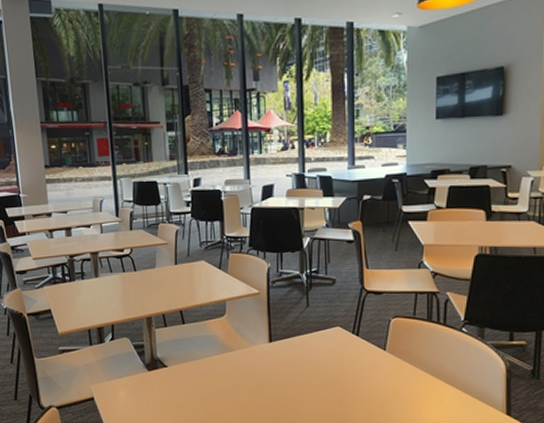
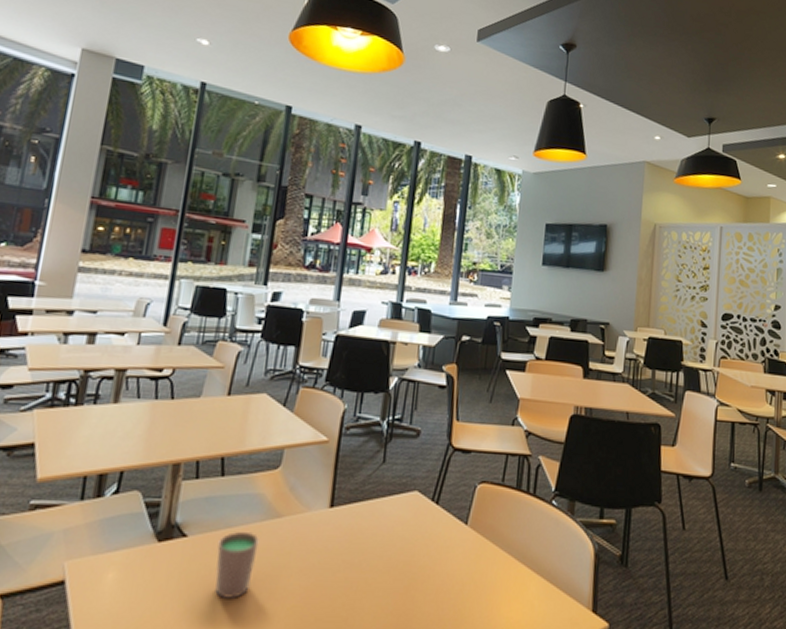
cup: none [190,362,220,407] -> present [215,531,259,598]

